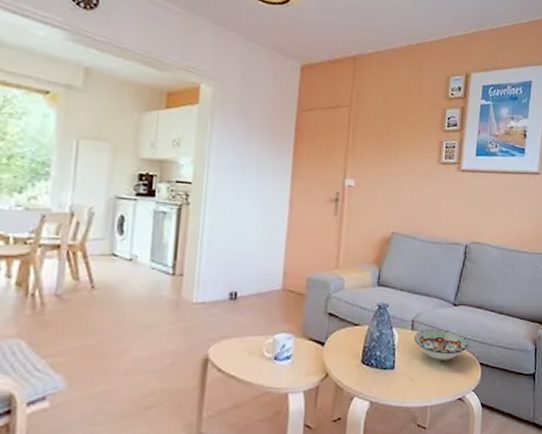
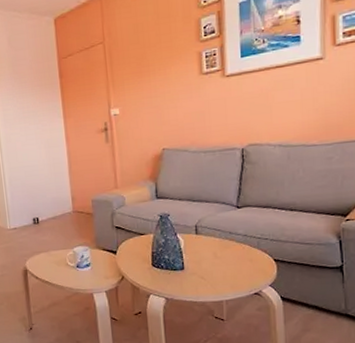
bowl: present [415,329,468,360] -> none [200,231,258,260]

